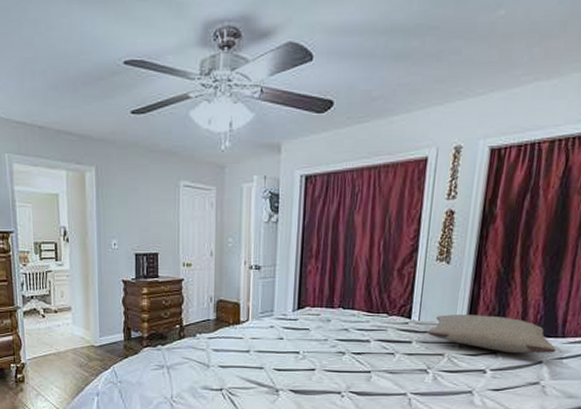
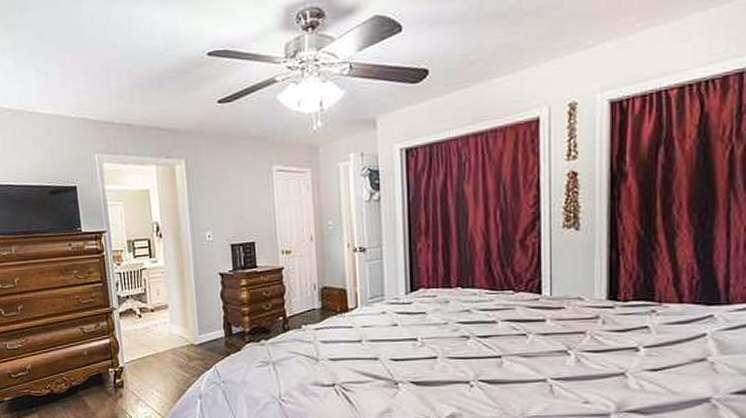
pillow: present [427,315,557,354] -> none [562,284,722,327]

